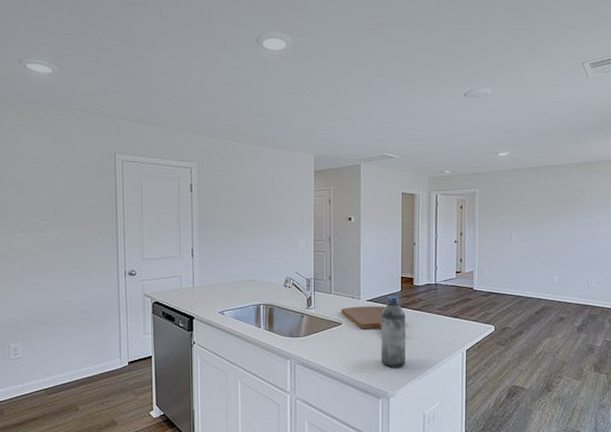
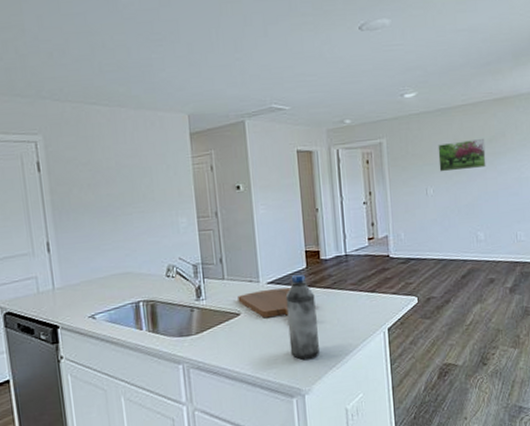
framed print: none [523,195,566,222] -> present [438,138,486,172]

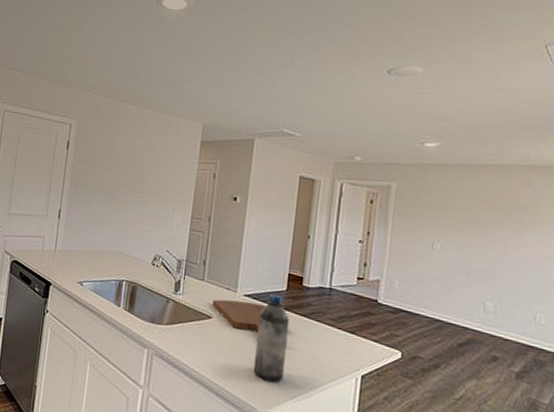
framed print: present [438,138,486,172] -> none [451,200,512,234]

